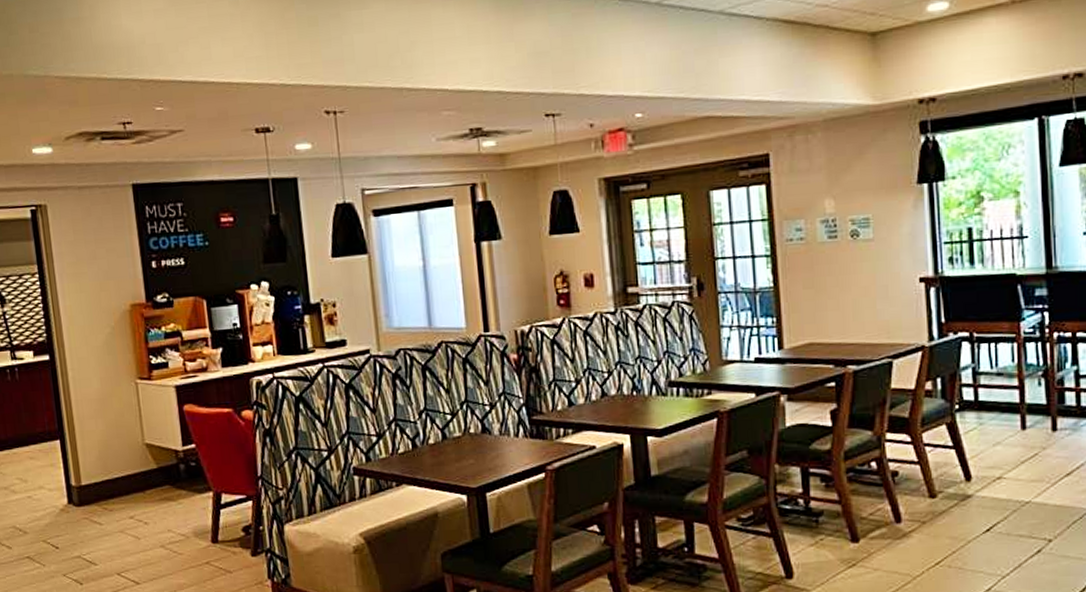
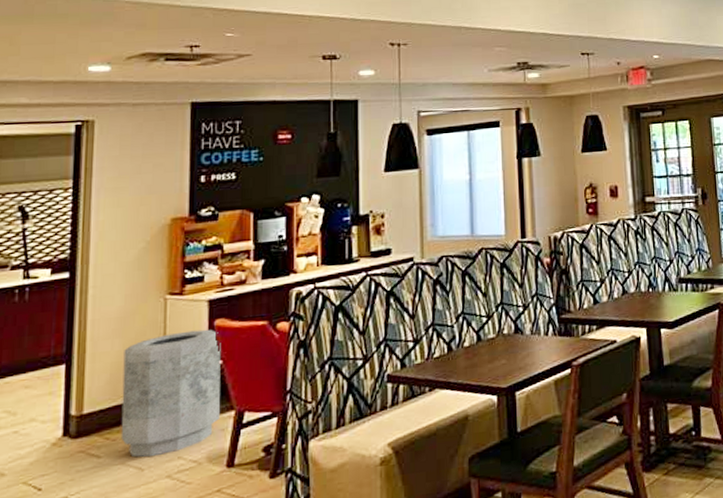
trash can: none [107,414,201,528] -> present [120,329,221,457]

